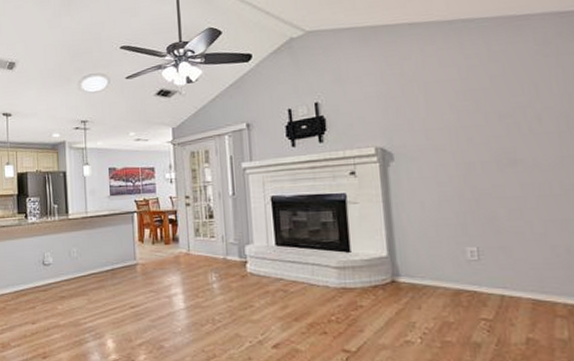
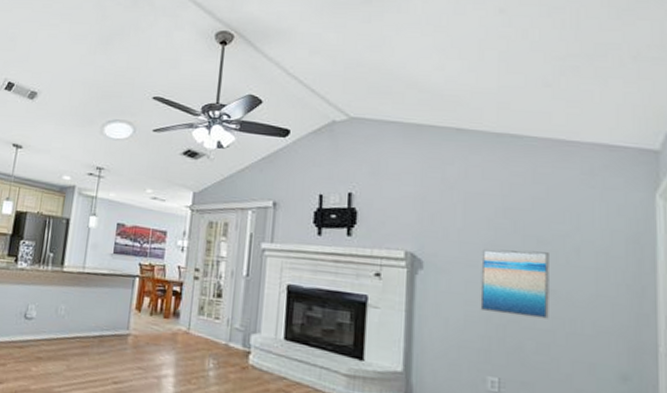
wall art: none [447,125,518,190] -> present [480,249,549,319]

